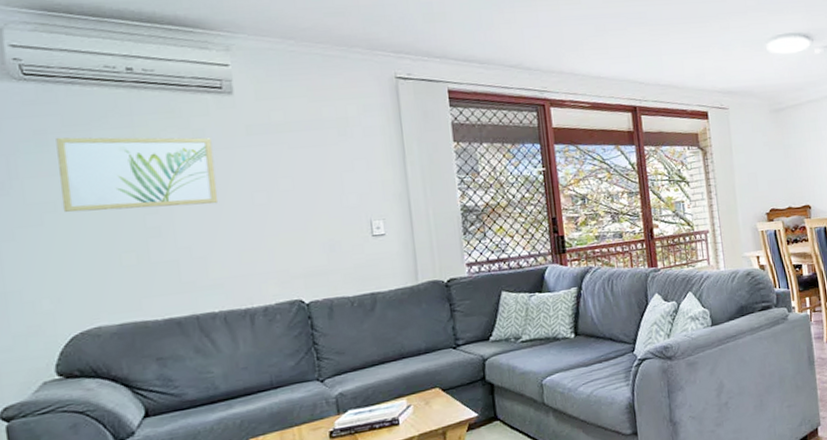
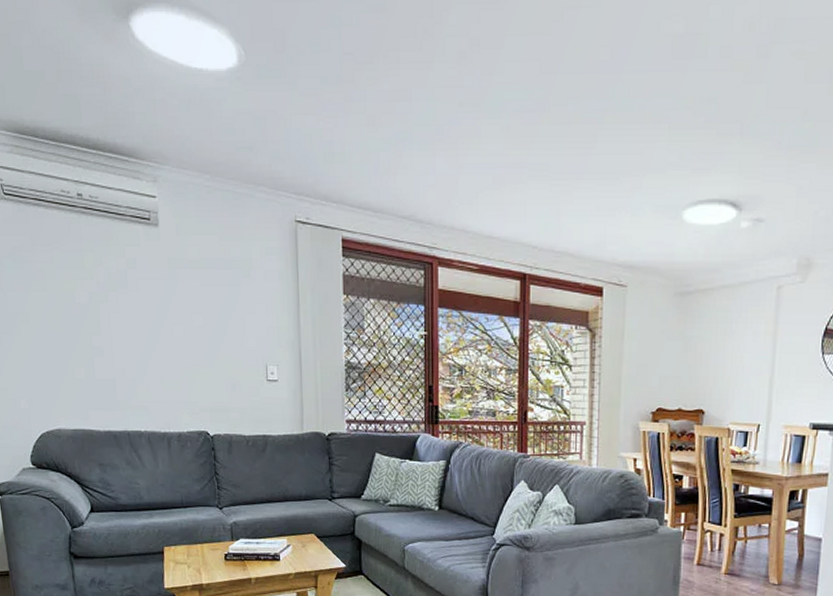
wall art: present [56,137,219,213] -> none [28,255,146,332]

